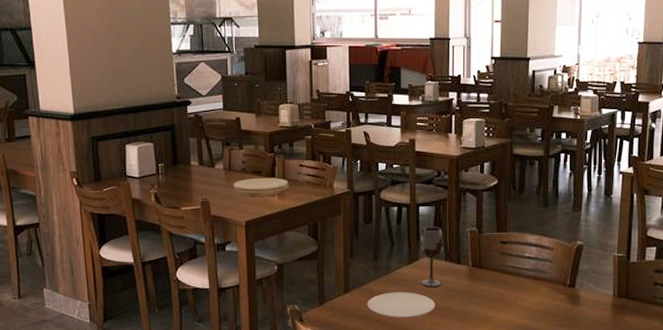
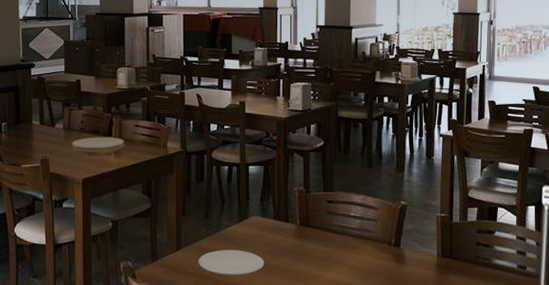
wine glass: present [421,226,443,288] -> none [250,185,272,246]

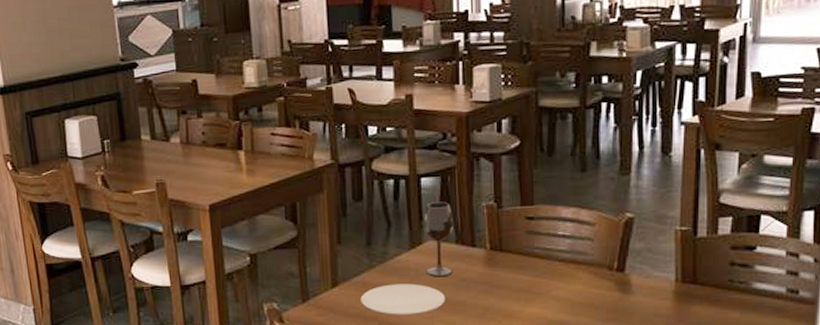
plate: present [72,137,125,155] -> none [193,150,260,175]
wine glass: none [250,185,272,246] -> present [424,201,453,277]

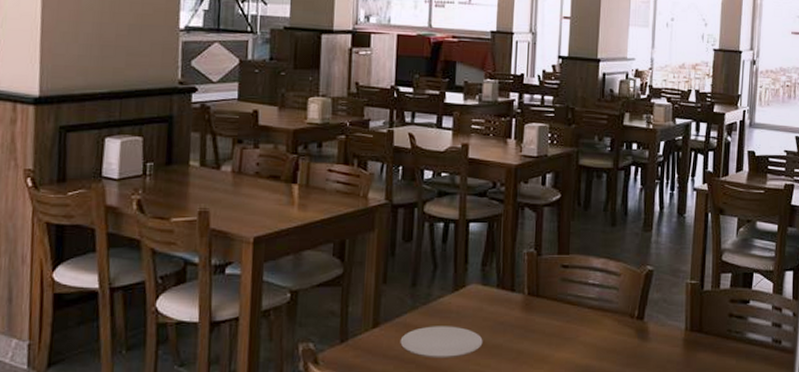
wine glass: present [424,201,453,277] -> none [467,246,496,320]

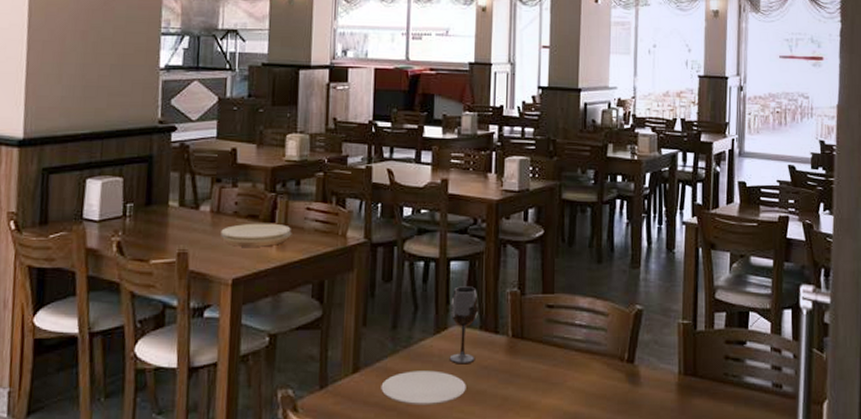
plate: none [242,183,314,207] -> present [221,223,292,247]
wine glass: none [467,246,496,320] -> present [449,286,478,364]

